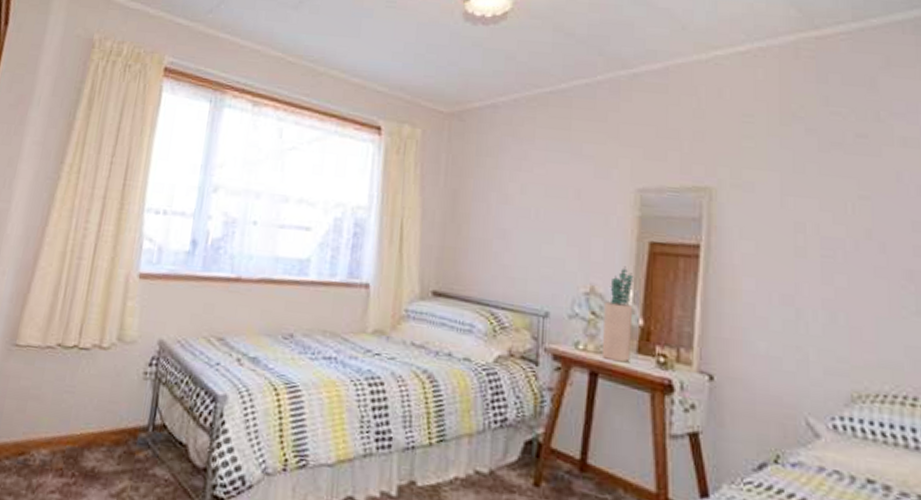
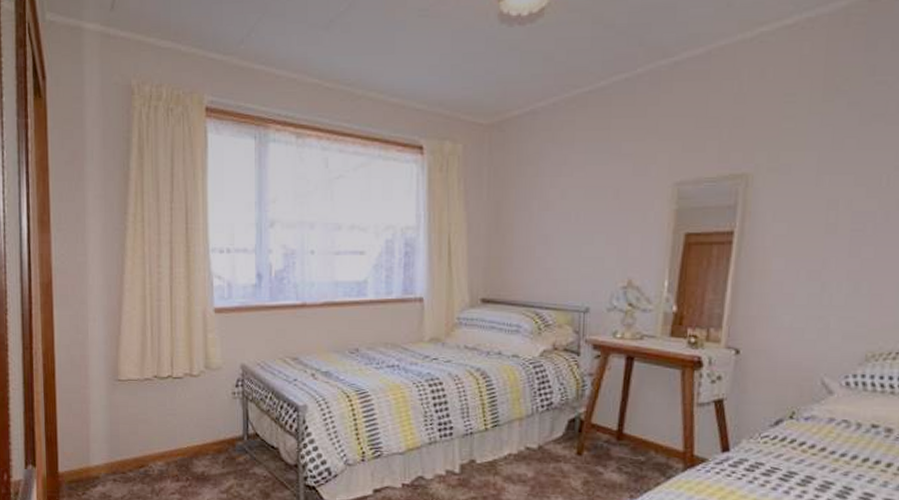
vase: present [601,266,634,363] -> none [637,258,669,346]

